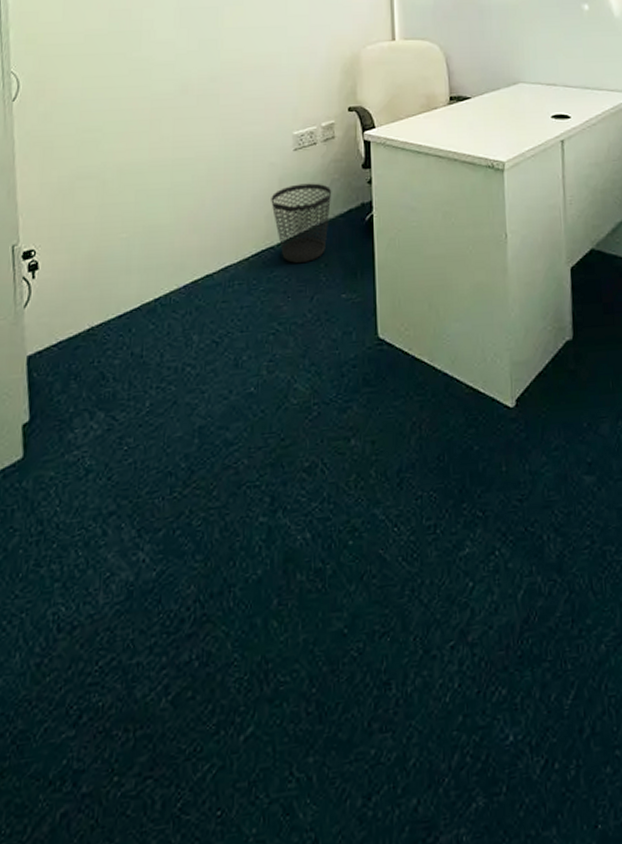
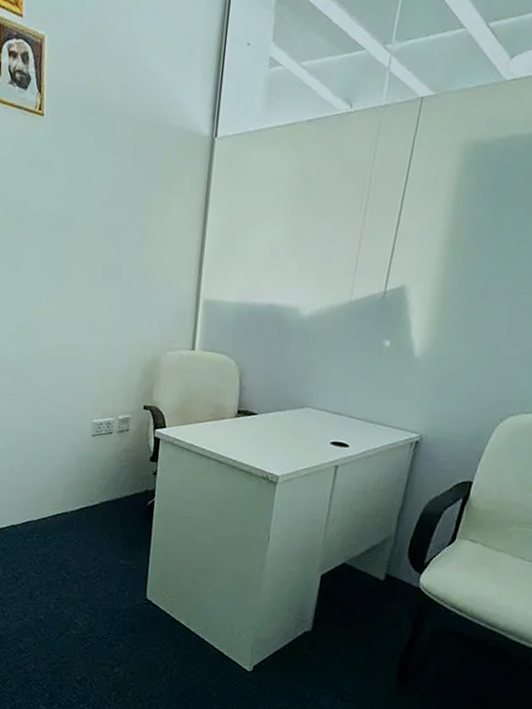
wastebasket: present [271,183,332,263] -> none [68,465,122,530]

